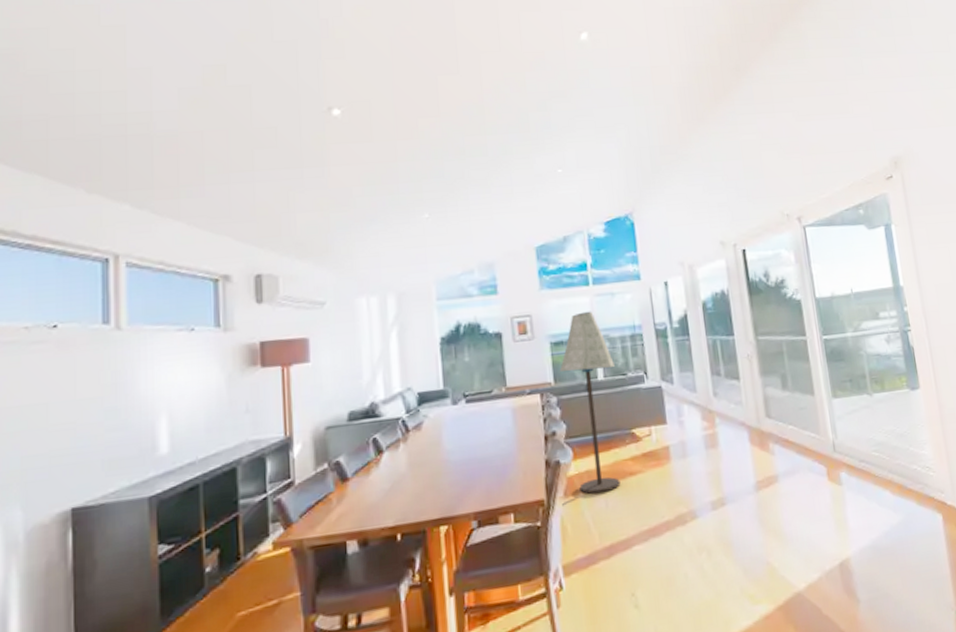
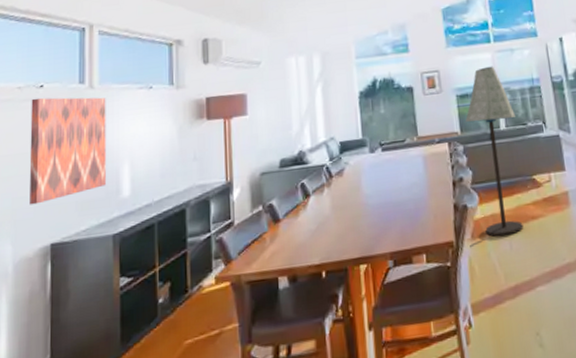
wall art: none [42,339,139,465] -> present [29,97,106,205]

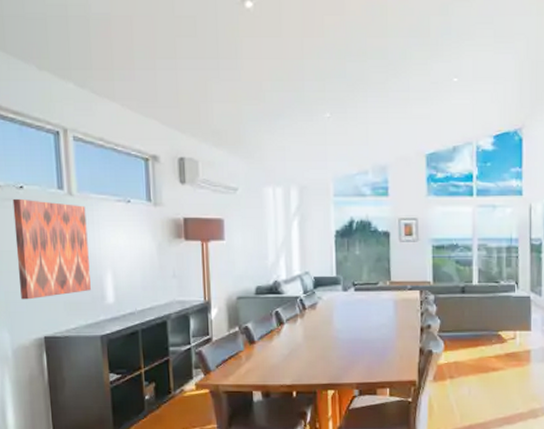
floor lamp: present [465,66,523,237] -> none [439,220,489,382]

